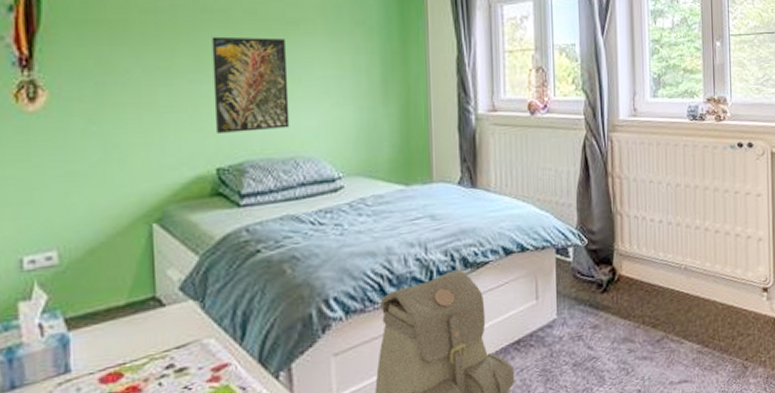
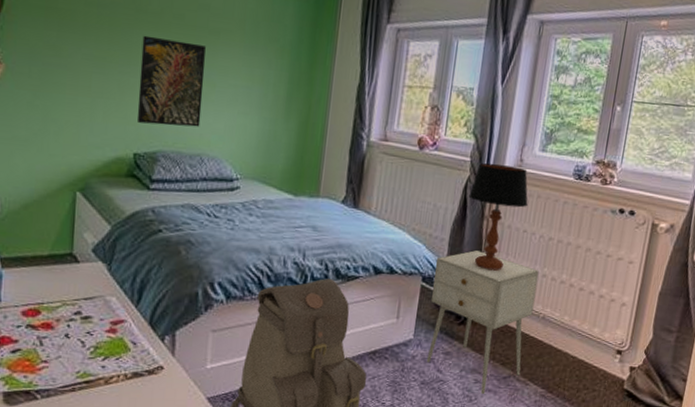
nightstand: none [567,210,674,364] -> present [426,250,539,395]
table lamp: none [589,117,649,229] -> present [468,163,528,271]

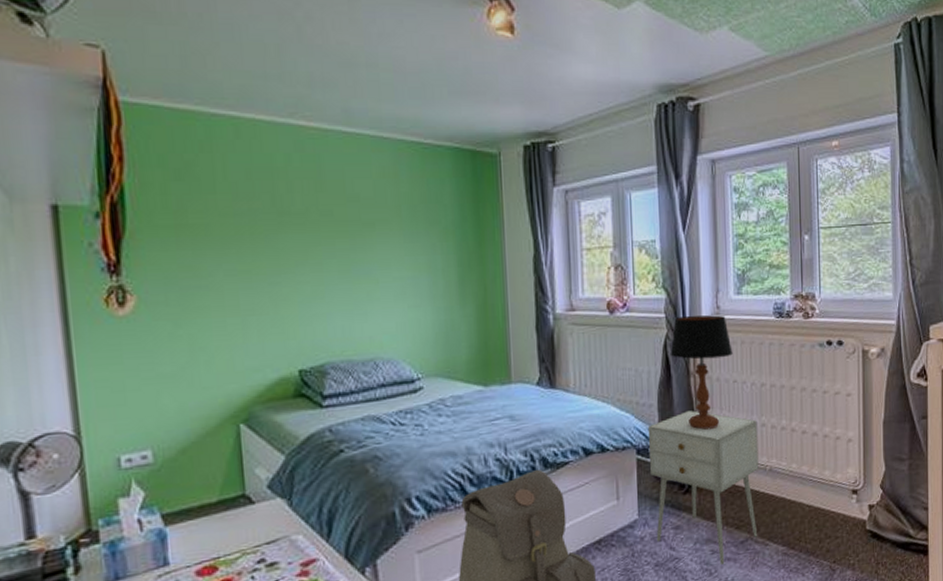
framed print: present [136,35,206,127] -> none [289,239,369,335]

